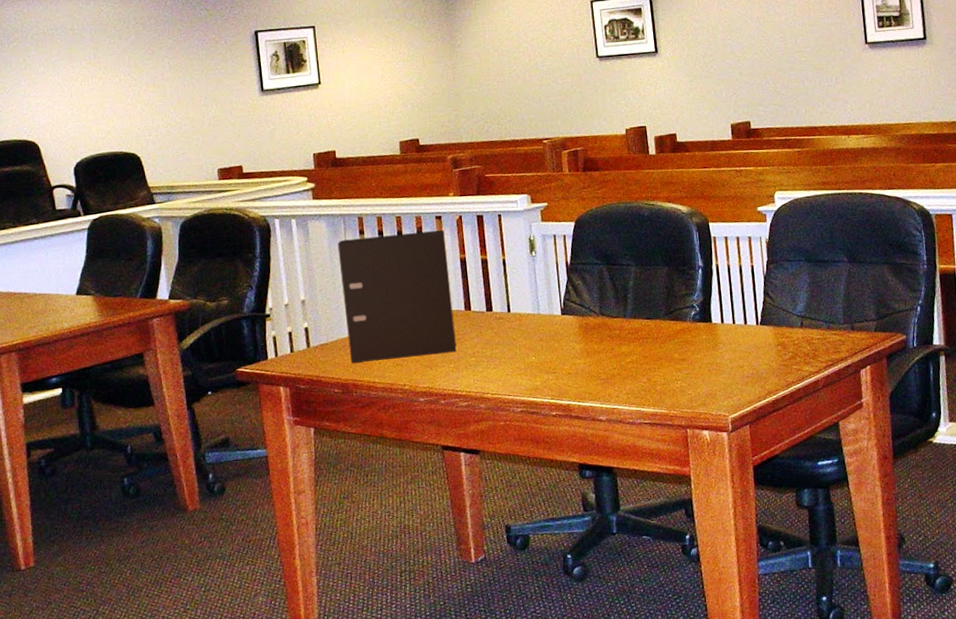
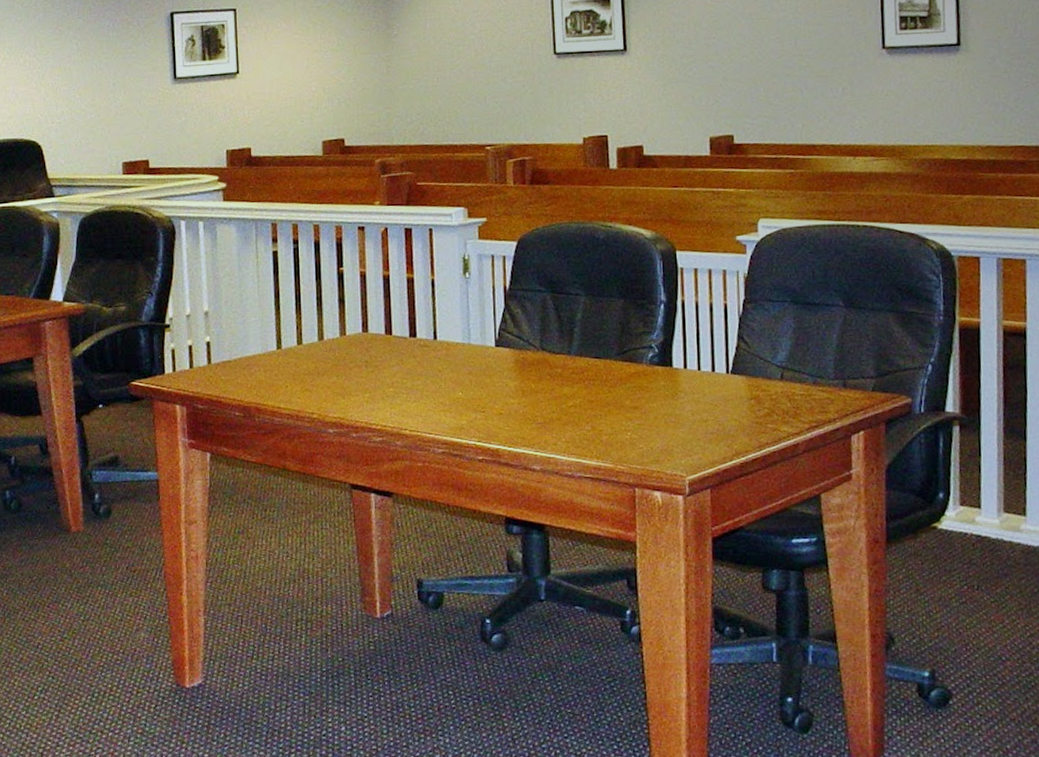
binder: present [337,229,457,363] -> none [247,242,373,385]

